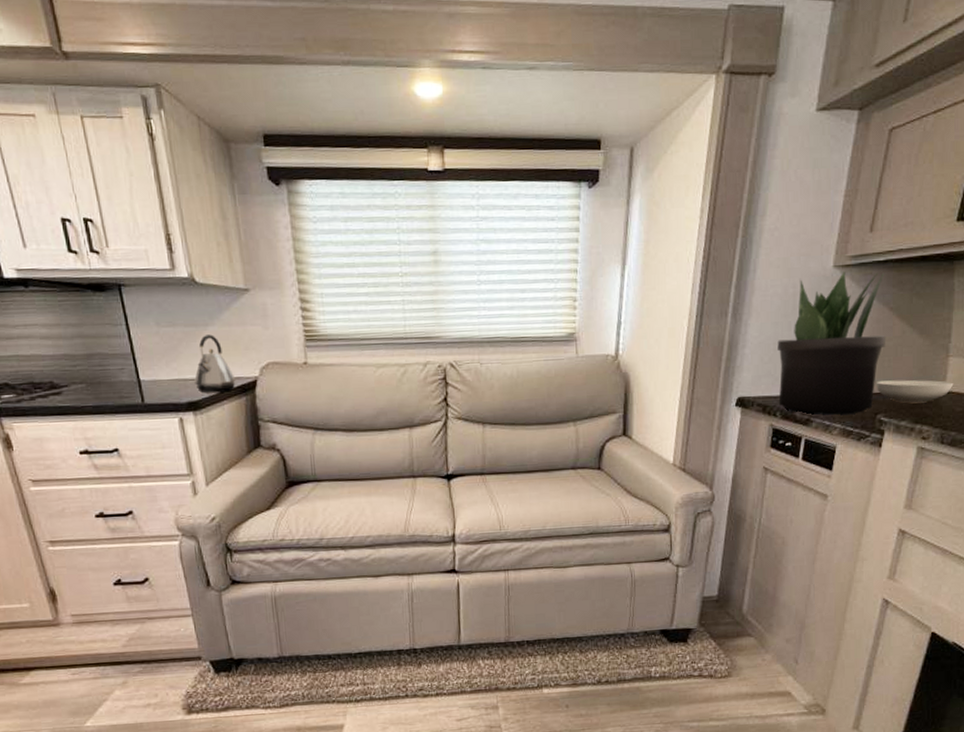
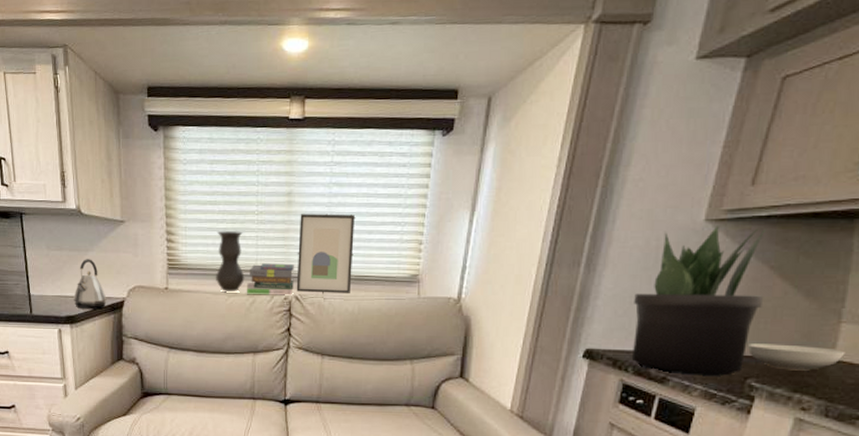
vase: none [357,295,394,363] -> present [215,231,245,291]
books: none [395,328,448,364] -> present [246,263,294,295]
picture frame: none [448,272,508,359] -> present [296,214,356,294]

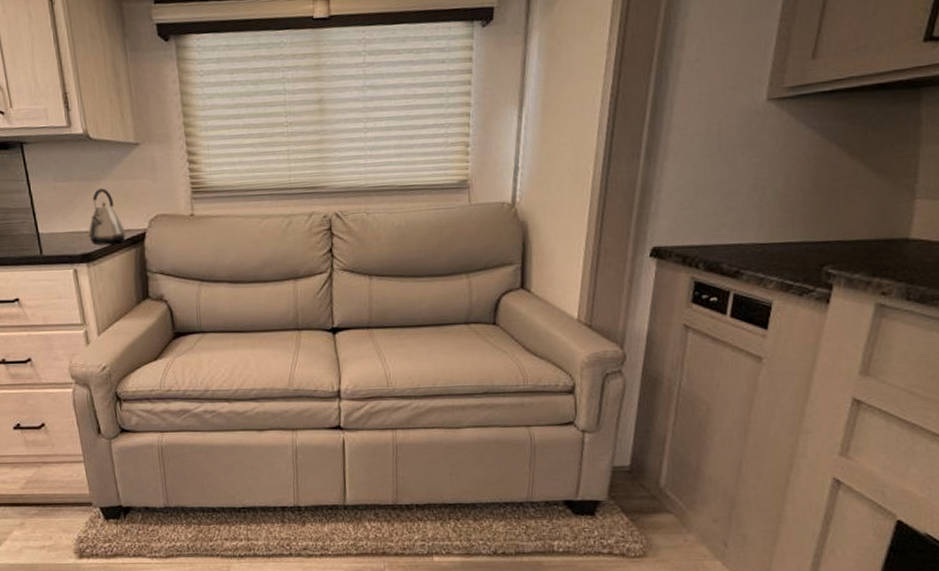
vase: present [215,231,245,291] -> none [243,146,278,214]
books: present [246,263,294,295] -> none [280,178,333,215]
picture frame: present [296,214,356,294] -> none [333,119,396,209]
planter: present [631,226,767,376] -> none [699,104,834,266]
bowl: present [747,343,846,371] -> none [821,226,922,254]

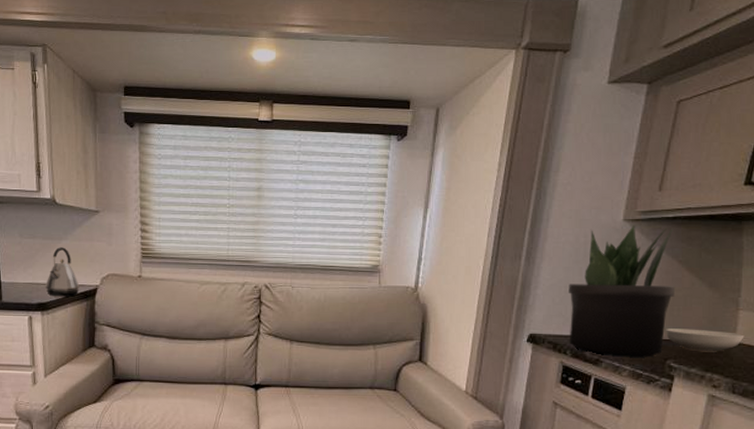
planter: none [699,104,834,266] -> present [569,225,676,357]
bowl: none [821,226,922,254] -> present [665,328,744,352]

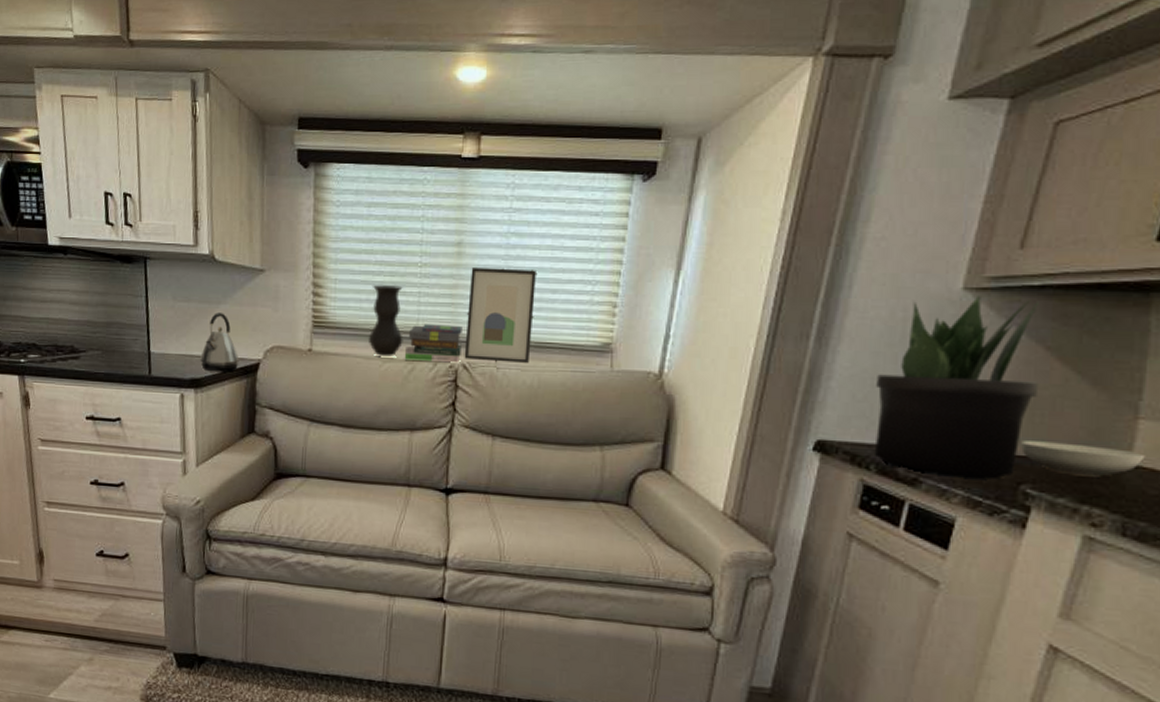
vase: none [188,223,217,280] -> present [368,285,403,356]
books: none [218,253,264,284] -> present [404,324,462,363]
picture frame: none [266,208,321,283] -> present [464,268,538,364]

